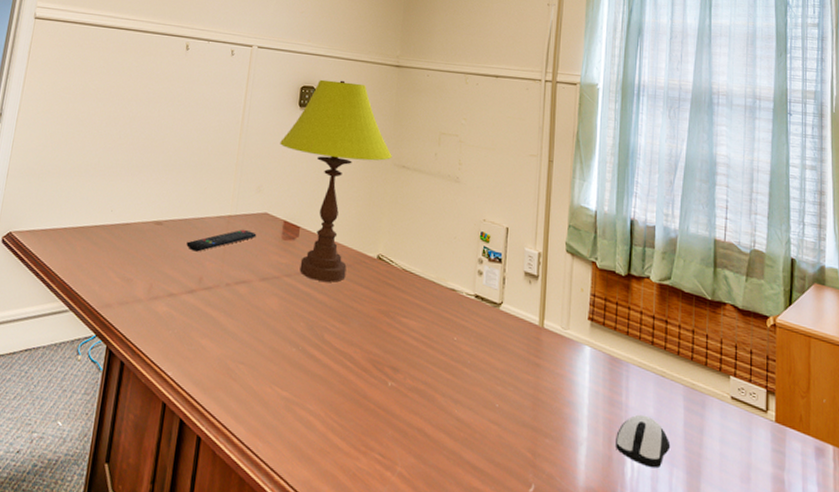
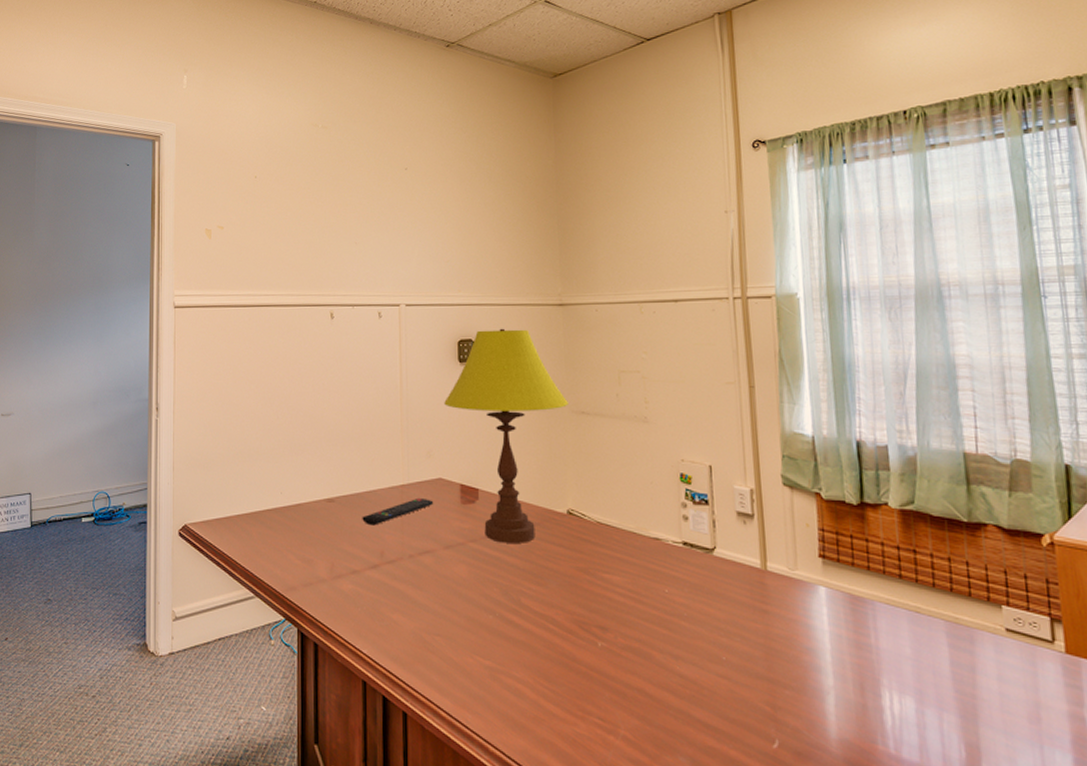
computer mouse: present [616,414,671,469] -> none [868,656,937,714]

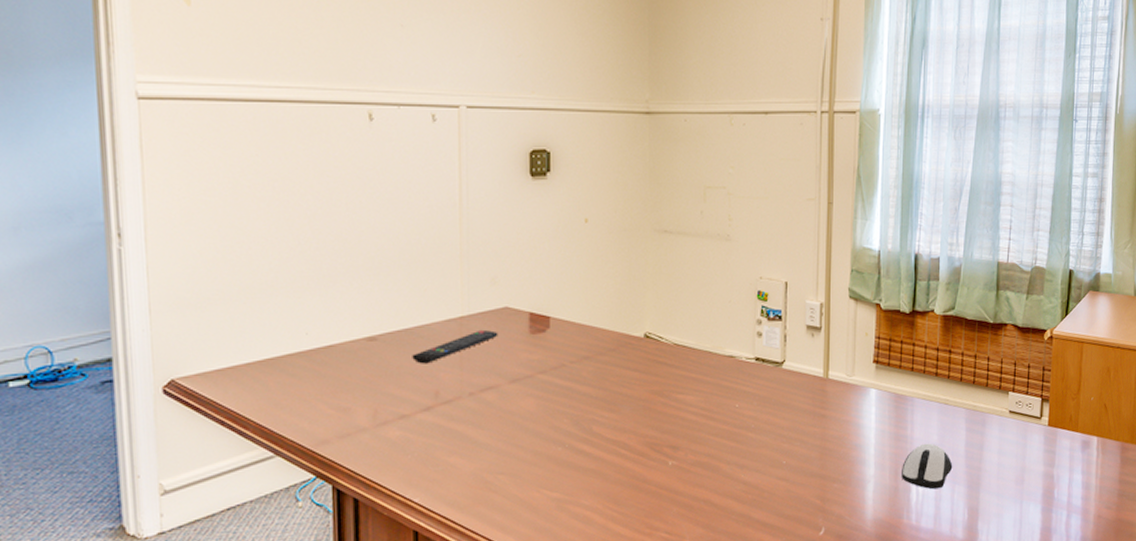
table lamp: present [444,328,568,543] -> none [512,138,651,372]
computer mouse: none [868,656,937,714] -> present [902,443,953,490]

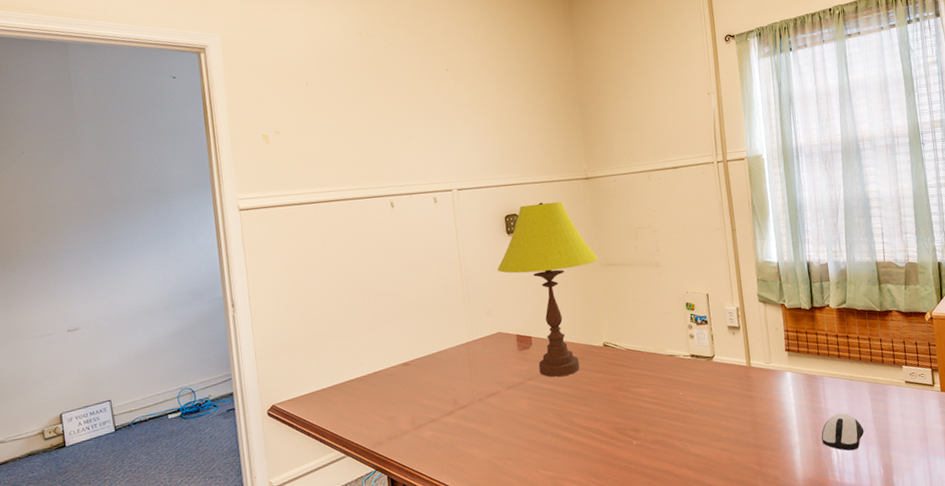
remote control: present [412,329,498,364] -> none [435,350,496,380]
table lamp: none [512,138,651,372] -> present [497,201,598,377]

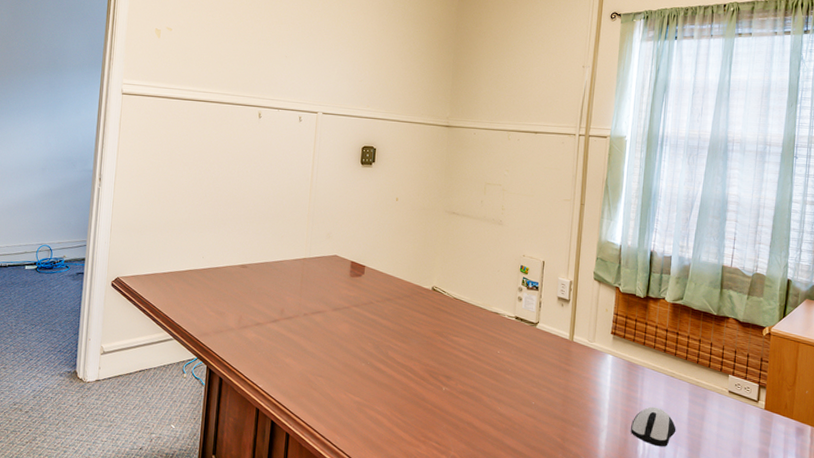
table lamp: present [497,201,598,377] -> none [345,140,444,310]

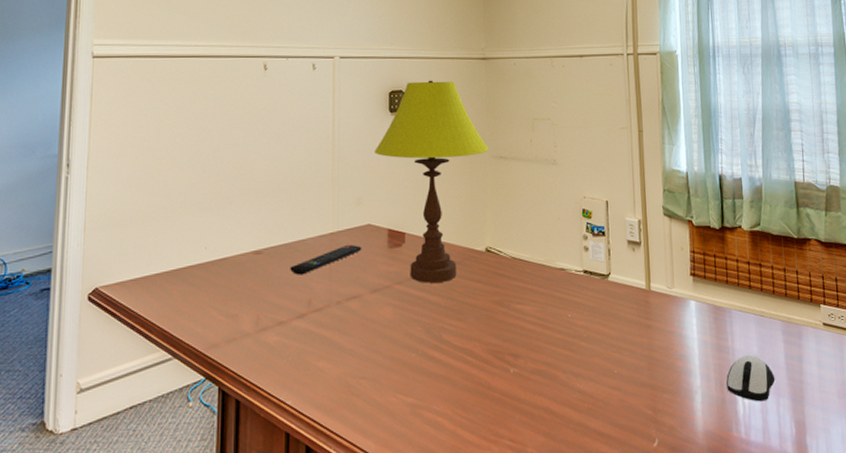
remote control: none [268,269,328,289] -> present [290,244,362,275]
table lamp: none [345,140,444,310] -> present [375,80,489,283]

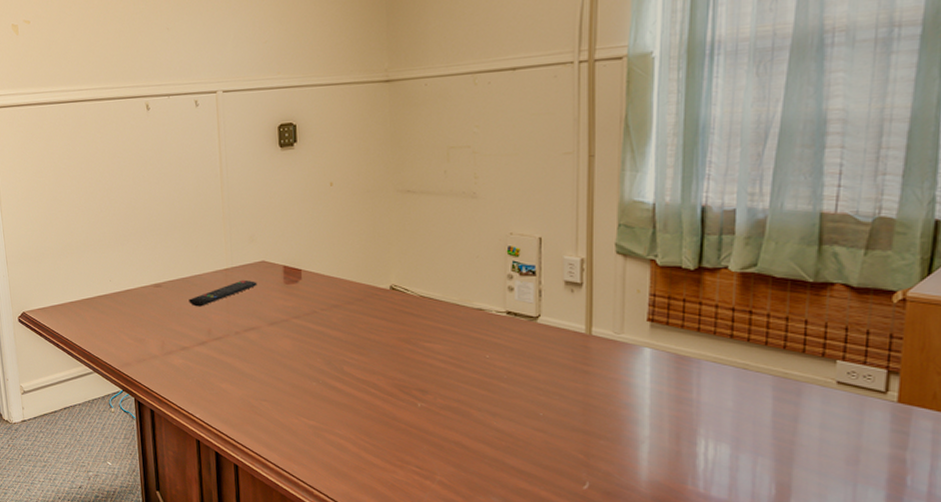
table lamp: present [375,80,489,283] -> none [265,109,393,318]
computer mouse: present [726,354,775,402] -> none [685,409,755,459]

